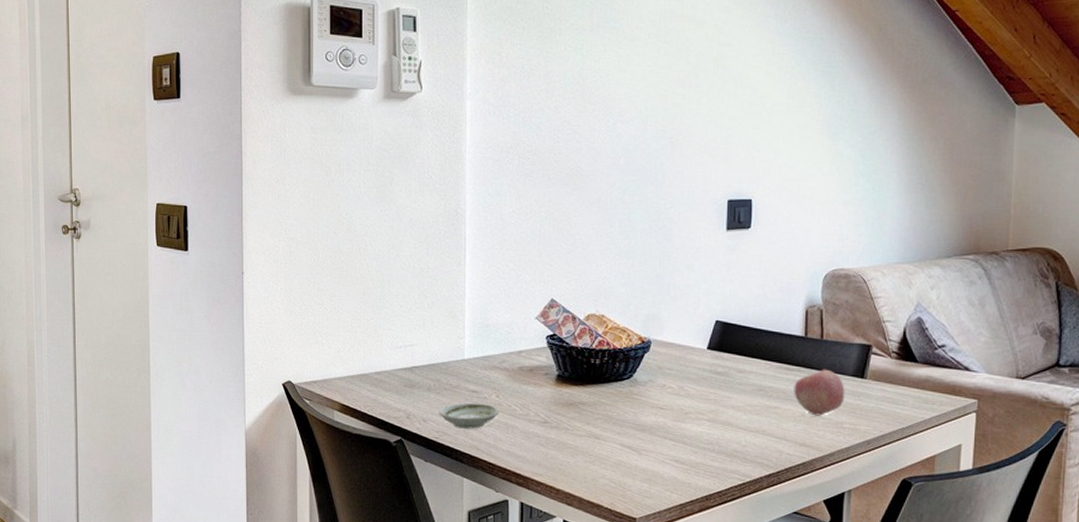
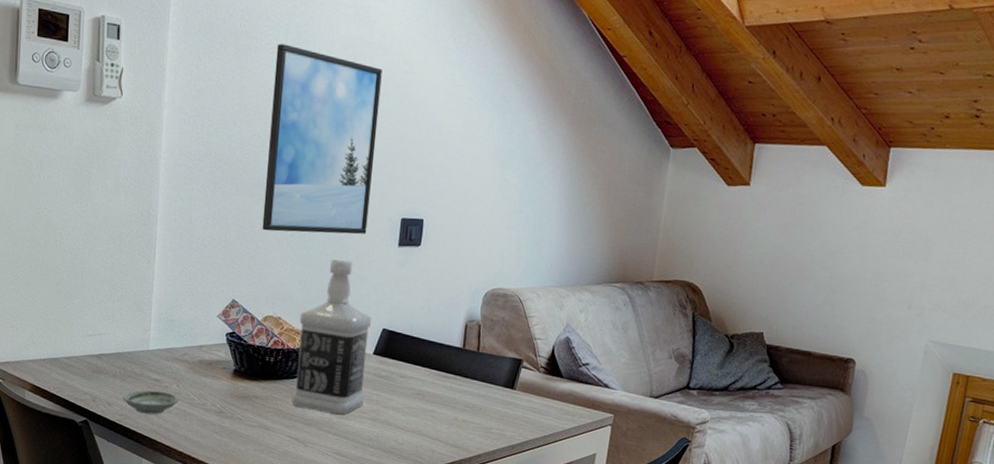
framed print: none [578,24,696,223] -> present [262,44,382,235]
bottle: none [622,249,704,418] -> present [292,260,372,415]
apple: present [793,369,845,416] -> none [449,378,496,421]

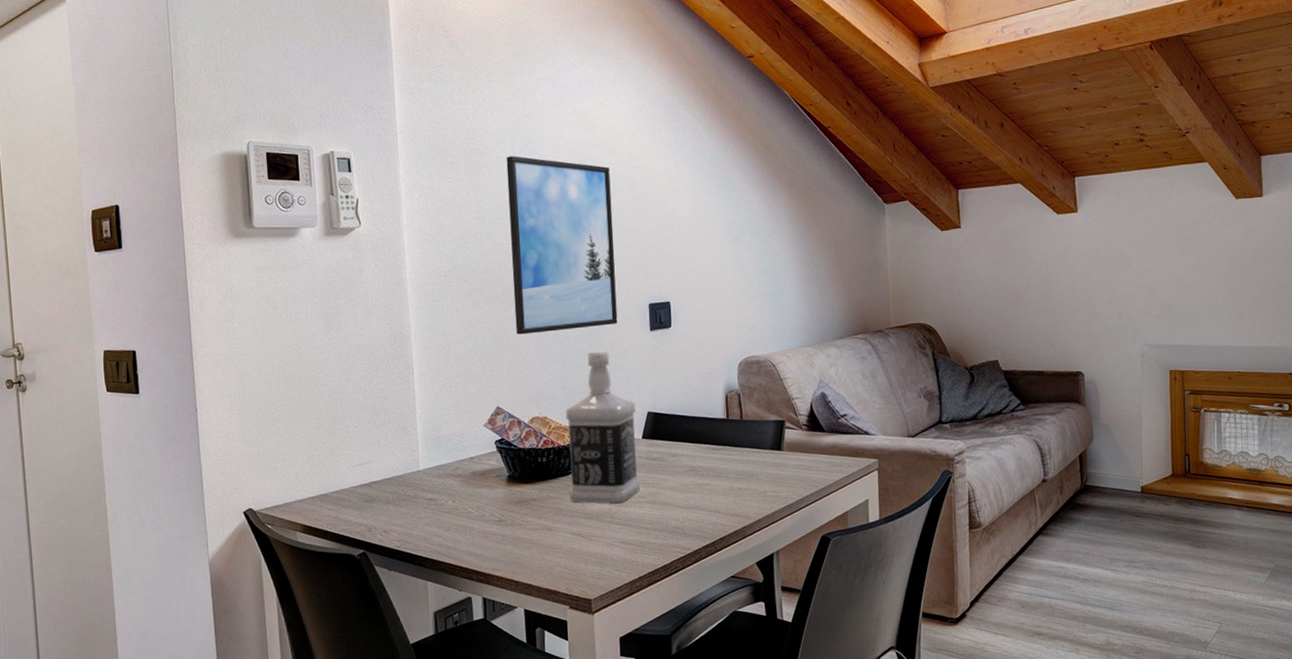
saucer: present [122,389,179,414] -> none [398,509,457,536]

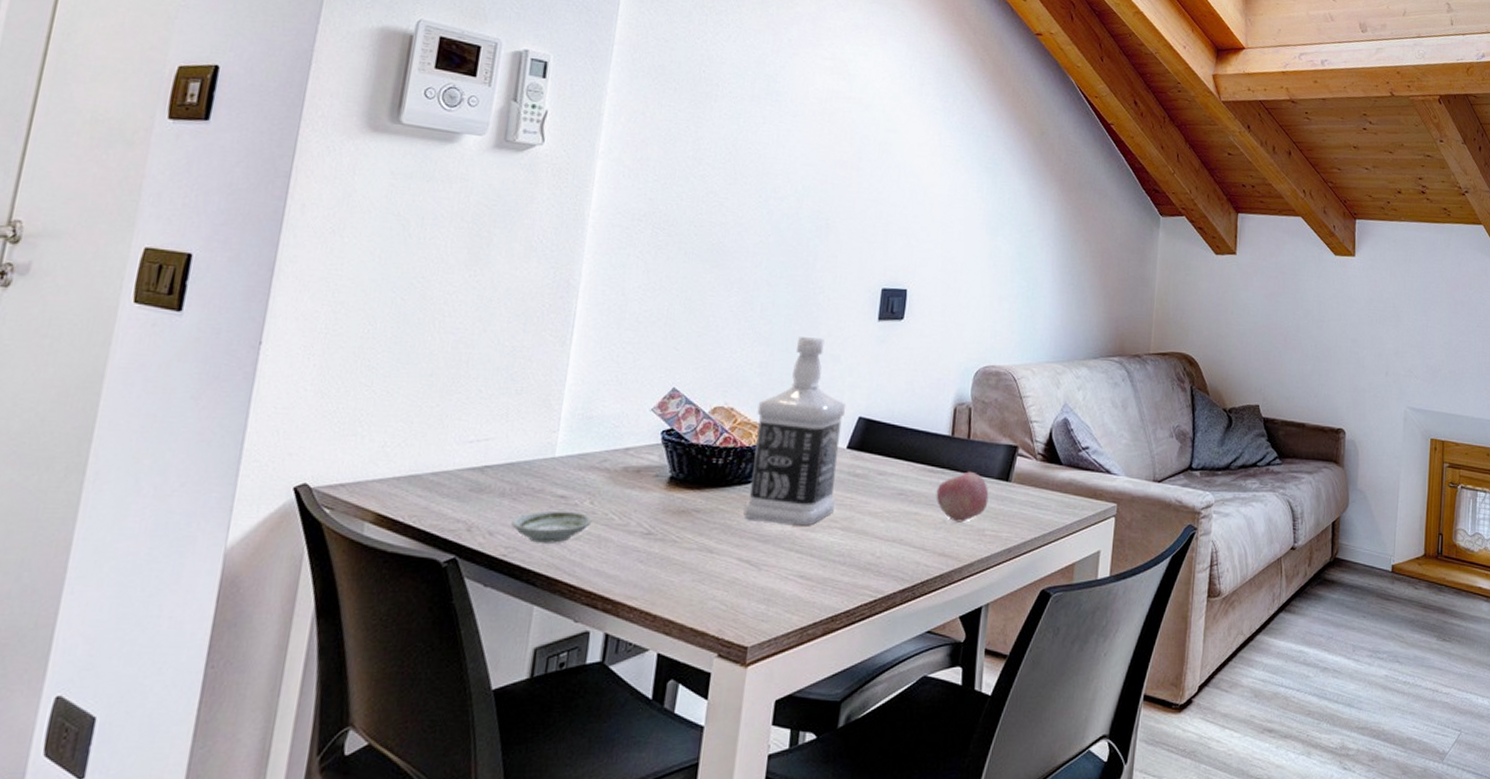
saucer: none [398,509,457,536] -> present [511,510,592,543]
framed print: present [506,156,618,335] -> none [715,93,862,307]
apple: none [721,445,766,488] -> present [936,471,989,523]

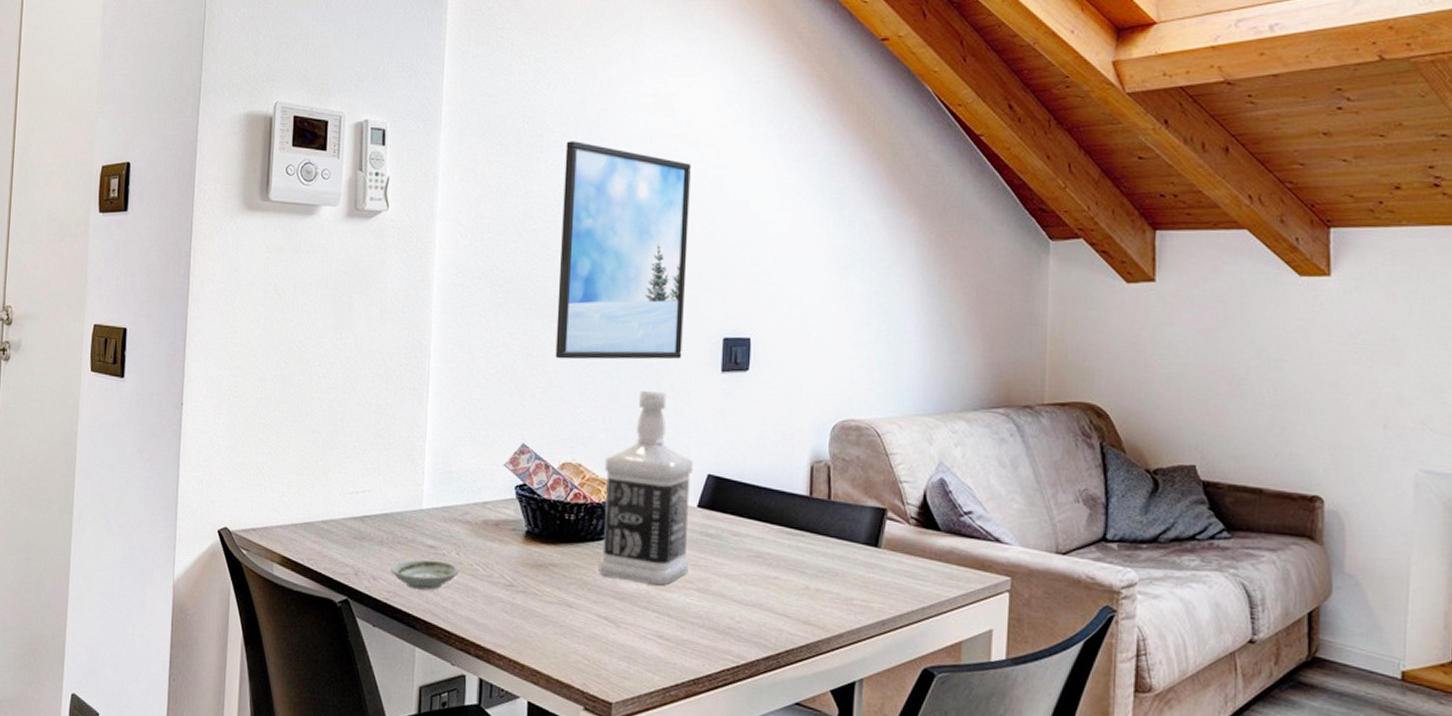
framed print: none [715,93,862,307] -> present [555,141,691,360]
apple: present [936,471,989,523] -> none [796,535,856,590]

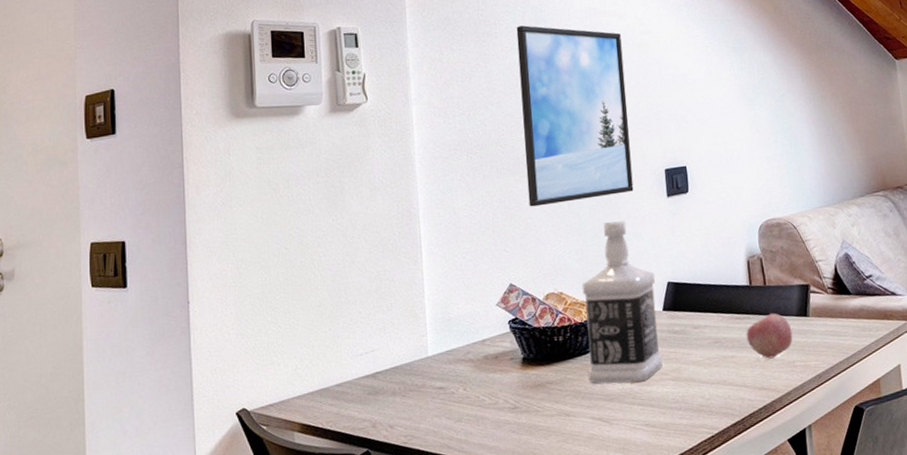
saucer: present [390,559,459,590] -> none [405,398,468,429]
apple: none [796,535,856,590] -> present [746,313,793,359]

